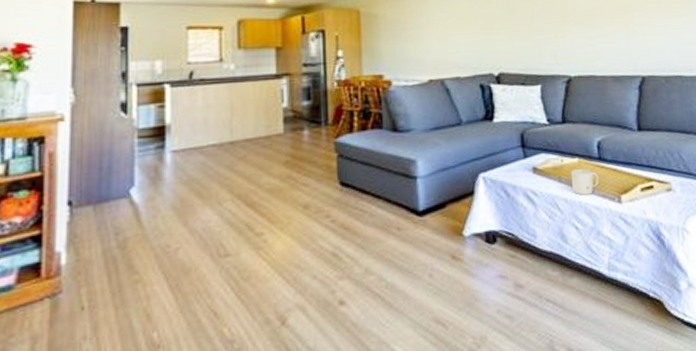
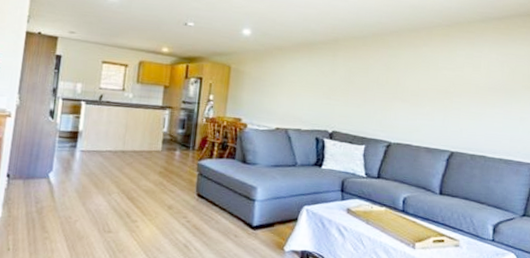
mug: present [570,169,599,196] -> none [376,216,400,238]

